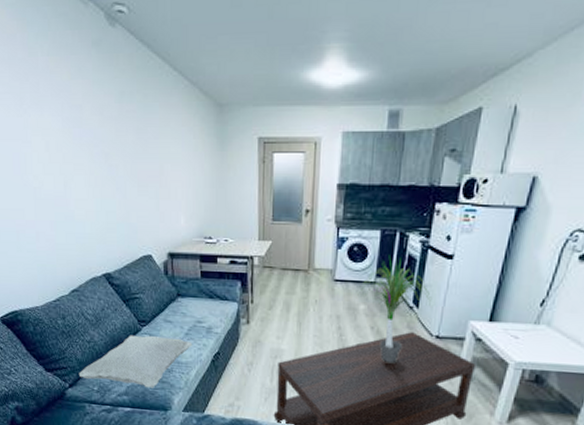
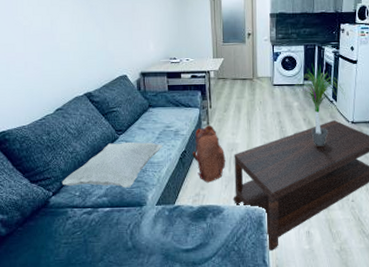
backpack: none [226,323,268,393] -> present [191,125,226,183]

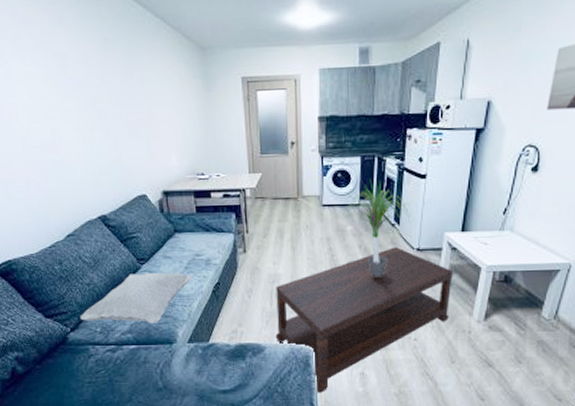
backpack: present [191,125,226,183] -> none [226,252,267,318]

